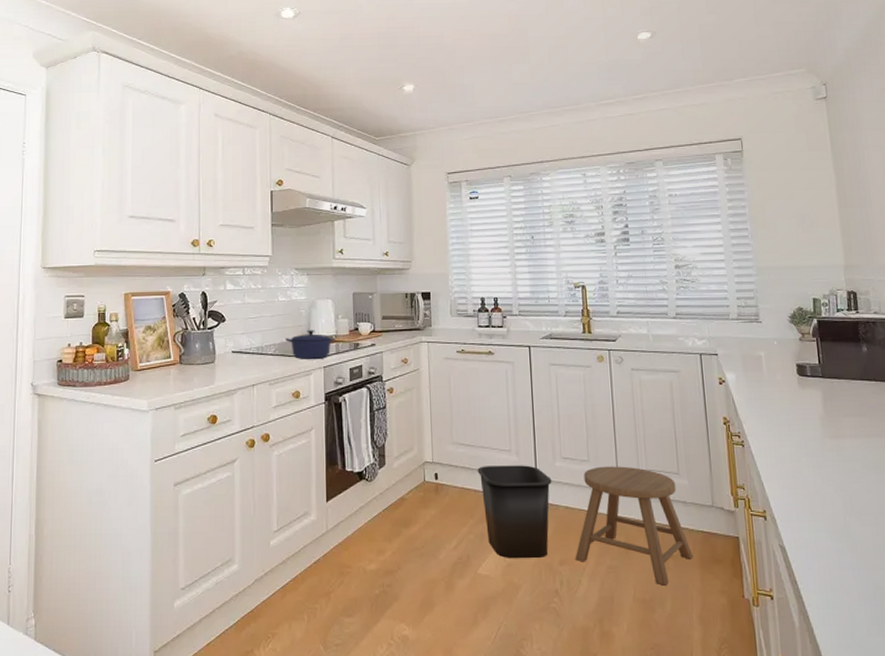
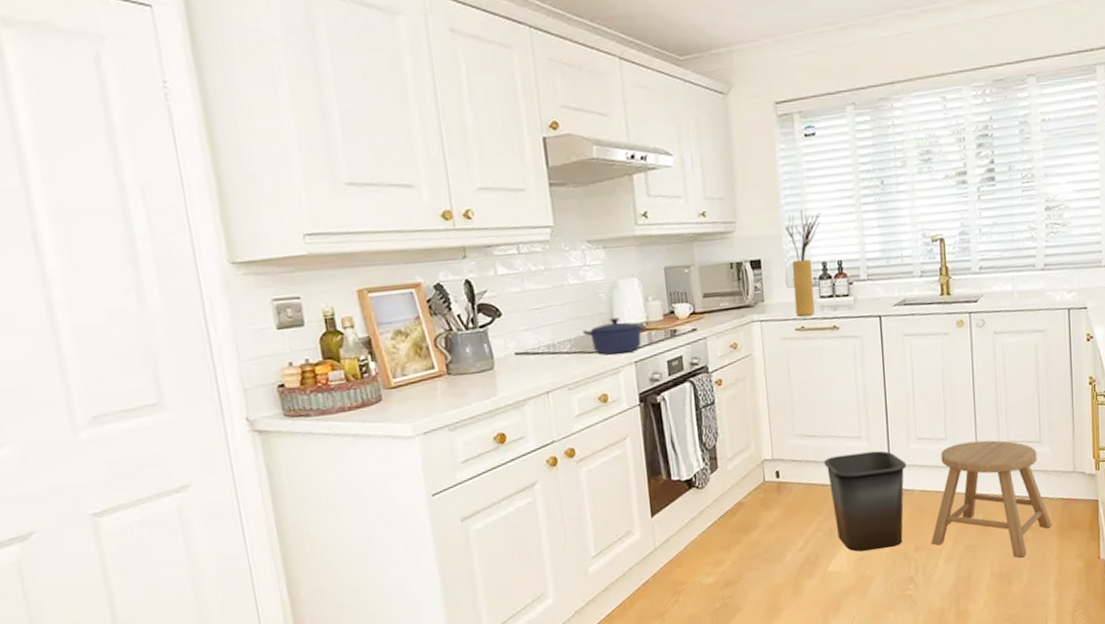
vase: none [451,255,481,341] -> present [785,210,821,317]

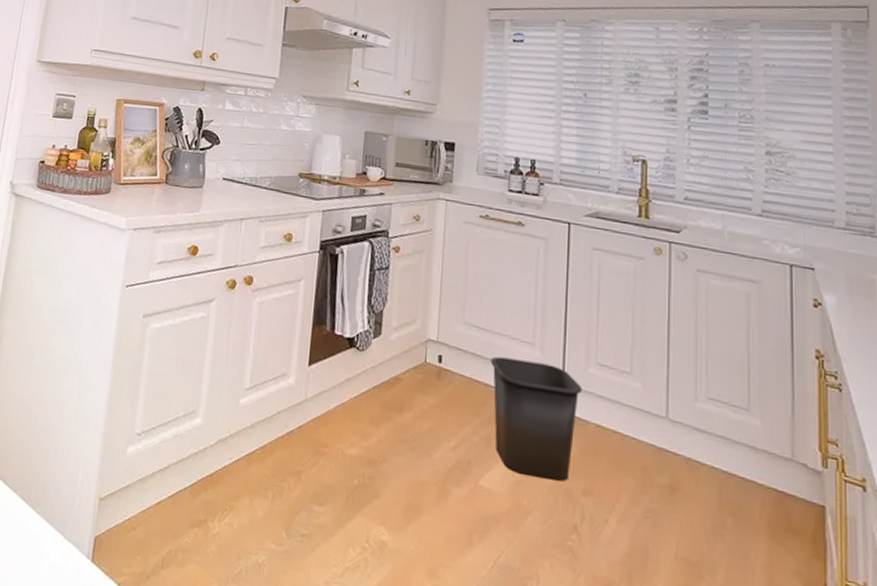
cooking pot: present [583,317,647,356] -> none [283,166,339,202]
vase: present [785,210,821,317] -> none [482,105,519,206]
stool: present [931,440,1052,558] -> none [603,383,760,549]

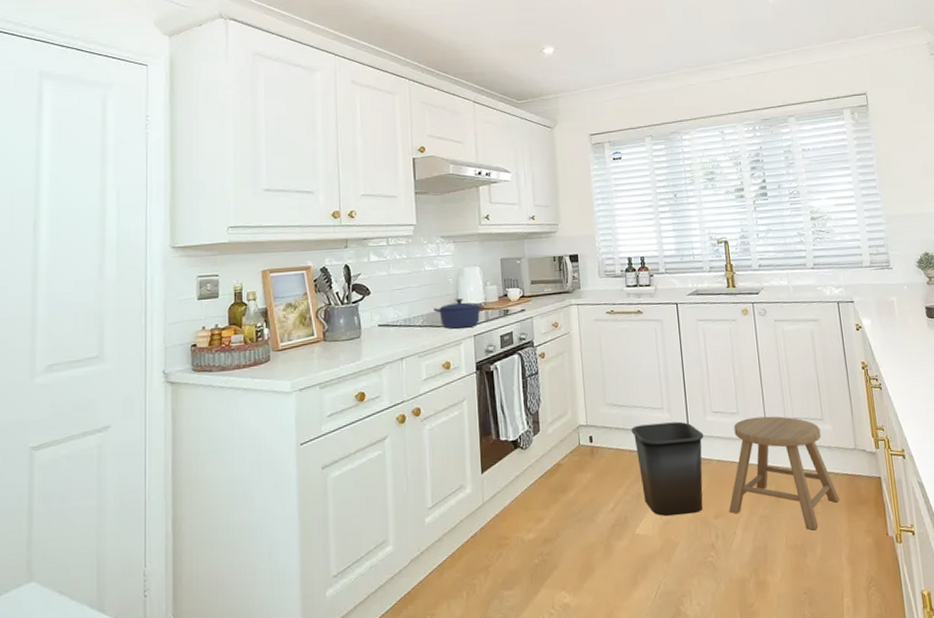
cooking pot: none [283,166,339,202] -> present [434,298,484,330]
stool: none [603,383,760,549] -> present [729,416,840,531]

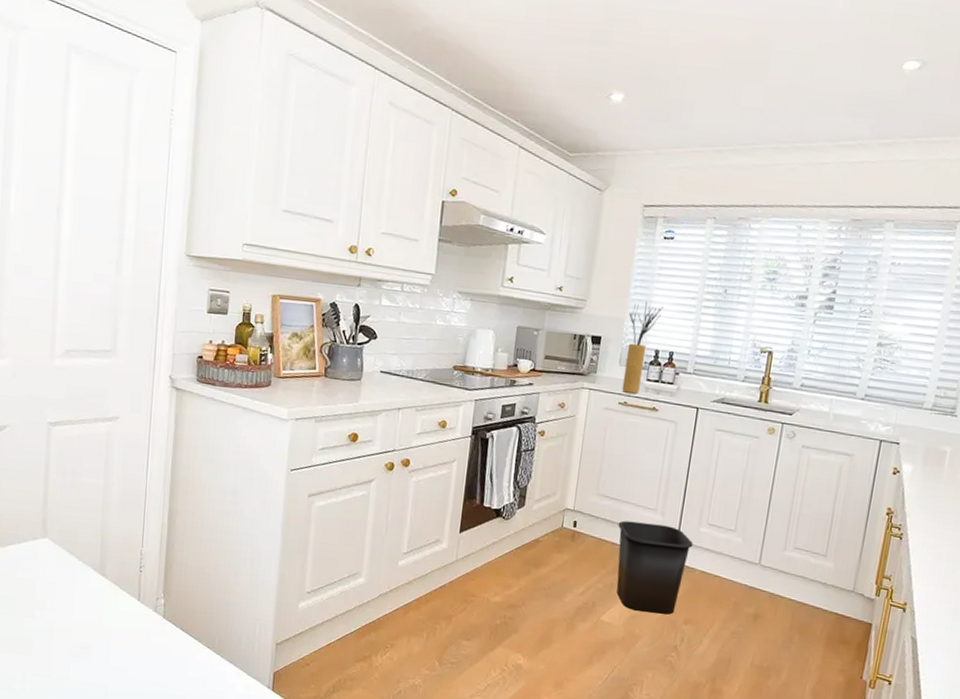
cooking pot: present [434,298,484,330] -> none [438,359,492,392]
vase: none [598,216,626,302] -> present [622,301,663,394]
stool: present [729,416,840,531] -> none [700,538,821,657]

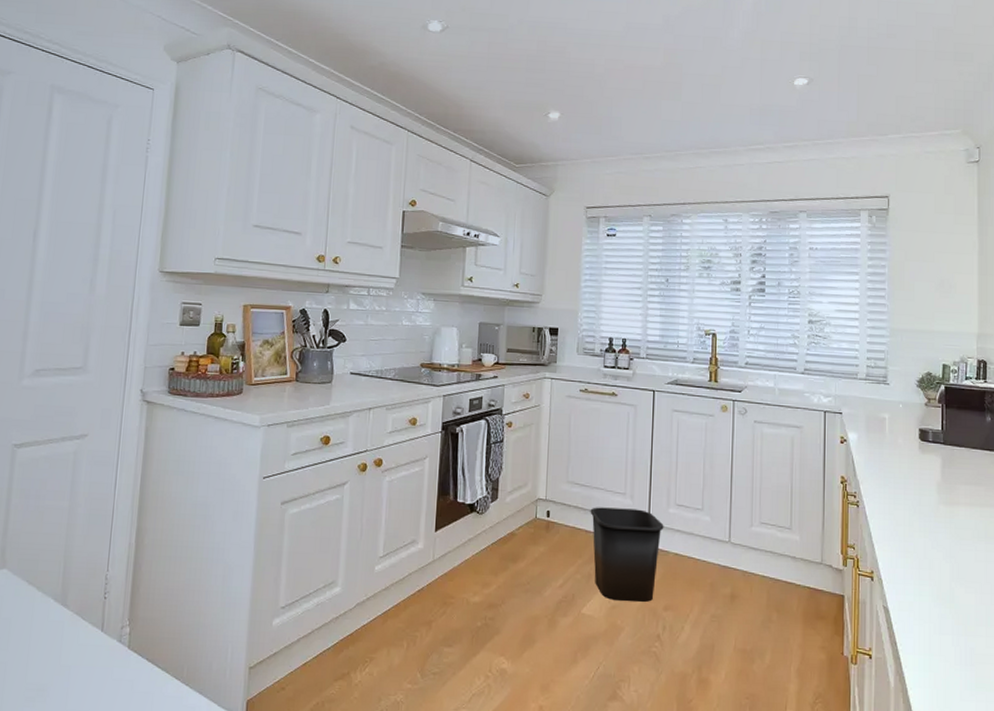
vase: present [622,301,663,394] -> none [581,293,612,381]

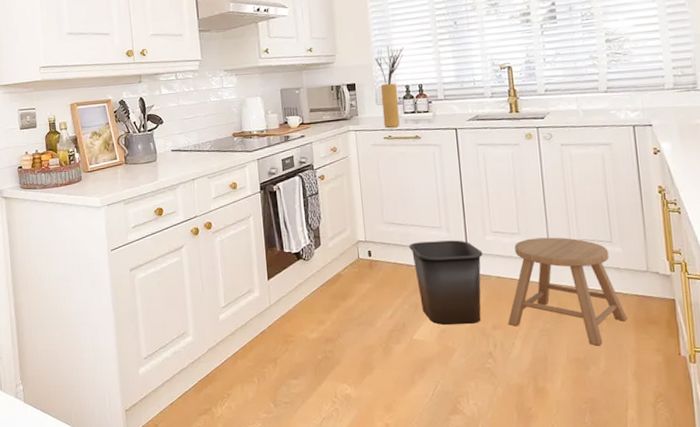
vase: none [581,293,612,381] -> present [375,45,404,128]
stool: none [680,516,797,638] -> present [508,237,628,346]

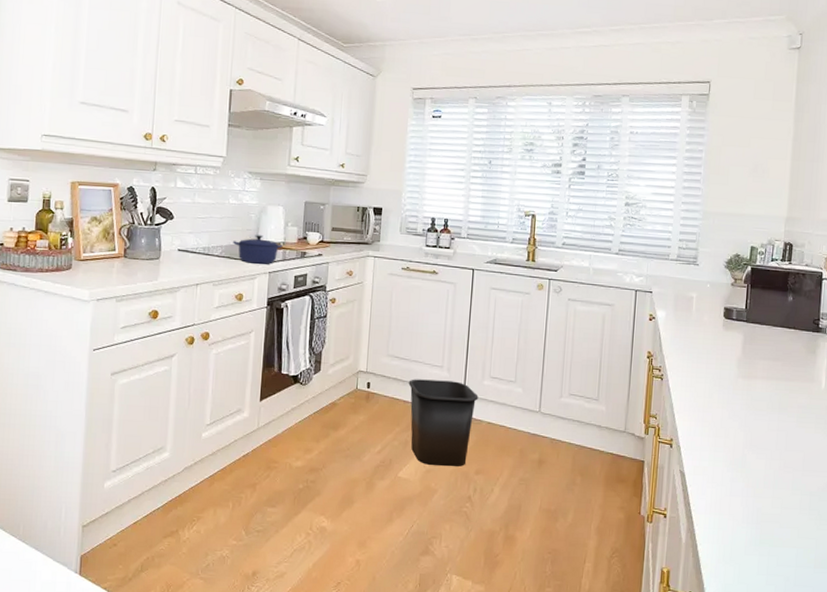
cooking pot: none [220,126,266,154] -> present [233,235,283,265]
vase: present [375,45,404,128] -> none [404,174,436,259]
stool: present [508,237,628,346] -> none [490,388,600,499]

